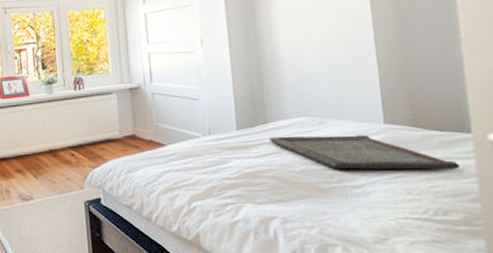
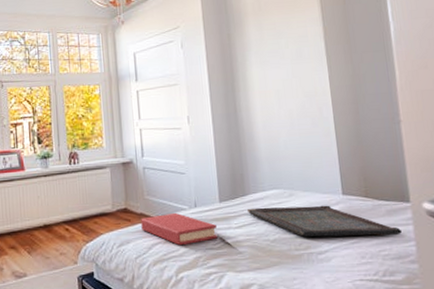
hardback book: none [150,140,235,175] -> present [141,212,218,246]

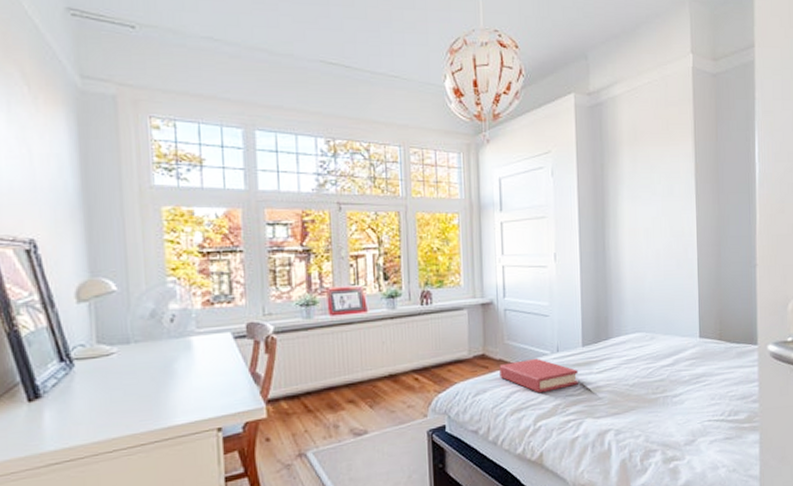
serving tray: present [248,205,402,237] -> none [610,348,748,380]

